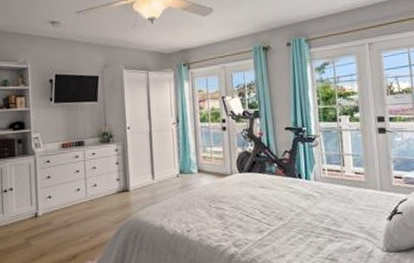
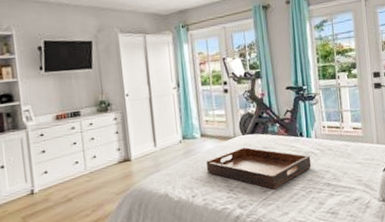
serving tray: none [203,185,310,230] -> present [206,146,312,190]

